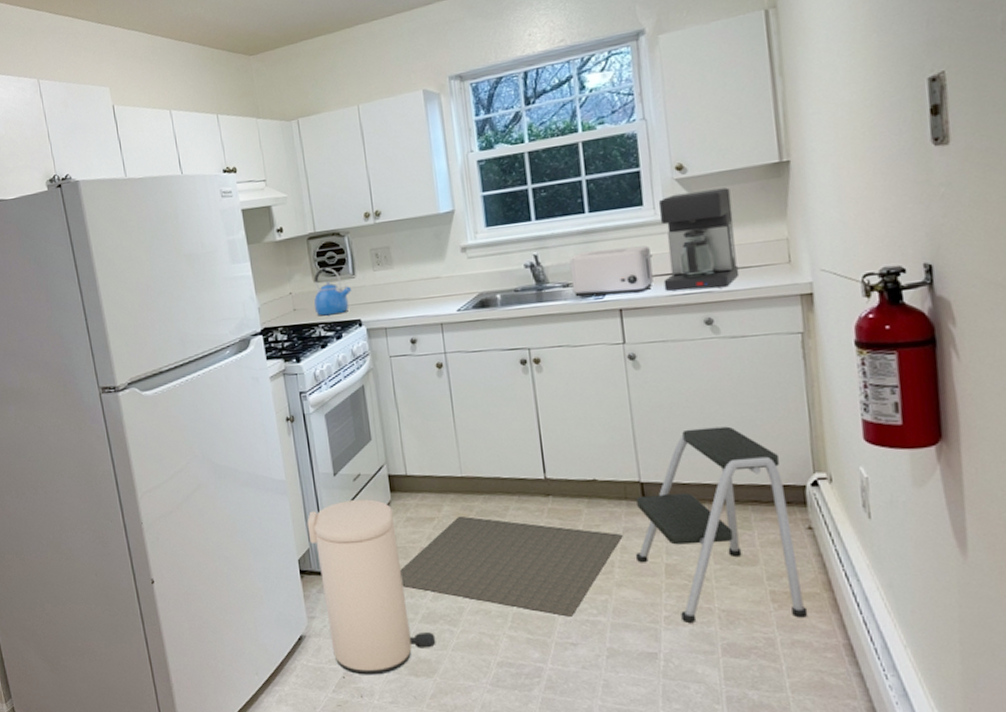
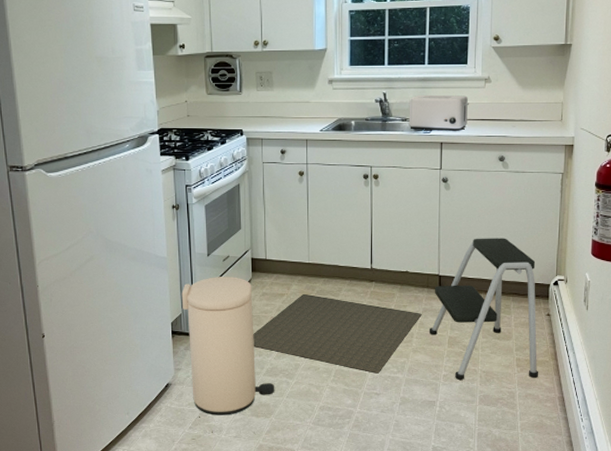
kettle: present [313,267,352,316] -> none [205,83,238,123]
coffee maker: present [658,187,740,292] -> none [474,58,529,134]

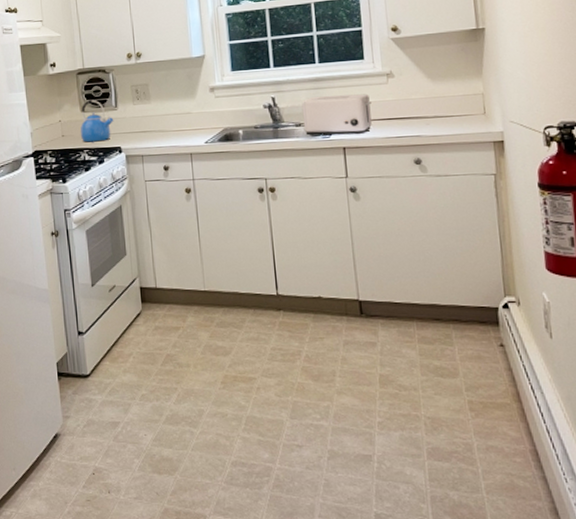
pedal bin: present [181,277,275,415] -> none [66,309,178,472]
kettle: none [205,83,238,123] -> present [80,100,114,142]
doormat: present [253,293,422,374] -> none [148,326,343,421]
step stool: present [429,238,539,380] -> none [353,253,500,428]

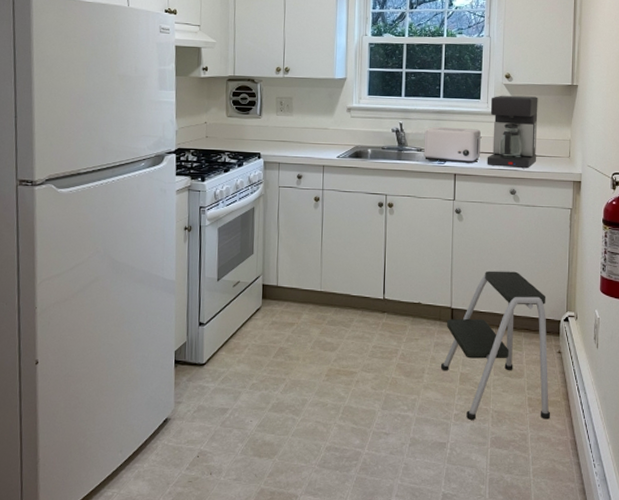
kettle: present [80,100,114,142] -> none [223,106,257,146]
step stool: none [353,253,500,428] -> present [440,270,551,420]
coffee maker: none [376,48,444,135] -> present [487,95,538,169]

